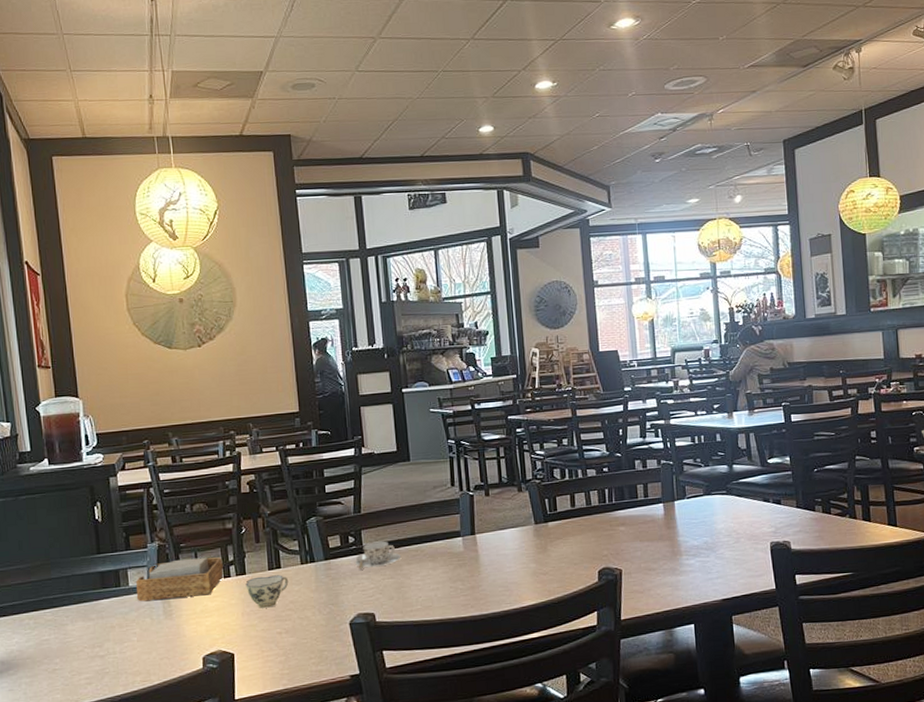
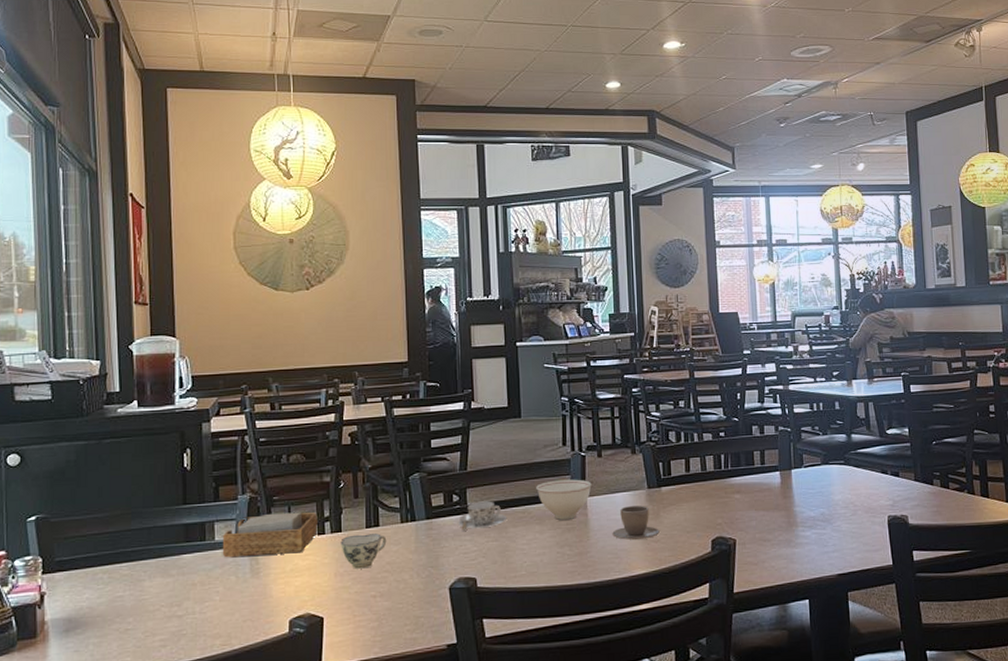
bowl: none [427,517,481,557] -> present [536,479,592,520]
teacup: none [502,540,548,574] -> present [612,506,660,540]

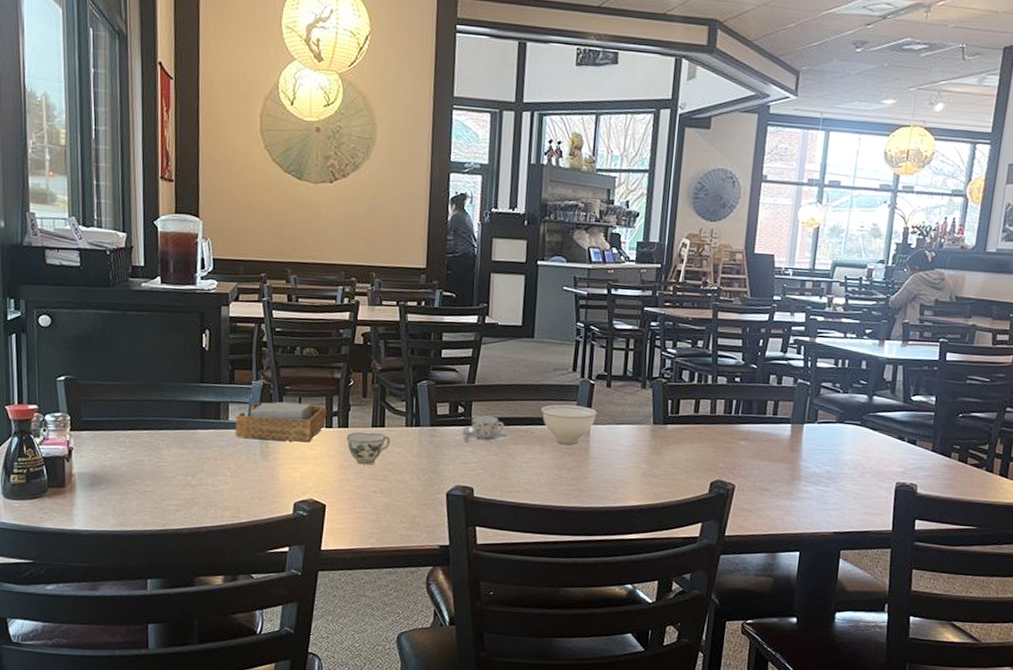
teacup: present [612,506,660,540] -> none [611,439,659,473]

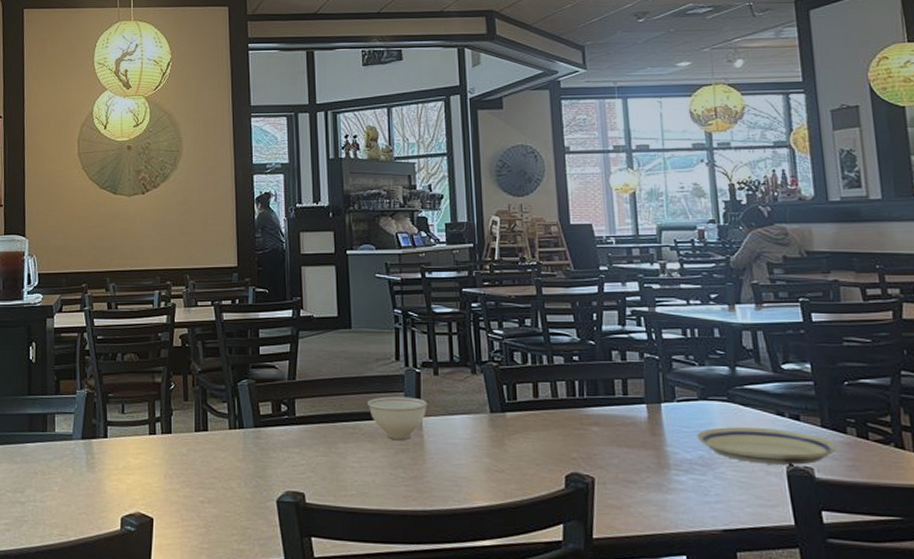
napkin holder: present [235,401,327,443] -> none [61,410,149,451]
teacup: present [346,432,391,465] -> none [170,437,215,473]
teacup: present [460,415,510,442] -> none [285,413,337,443]
plate: none [828,447,940,482] -> present [697,427,837,465]

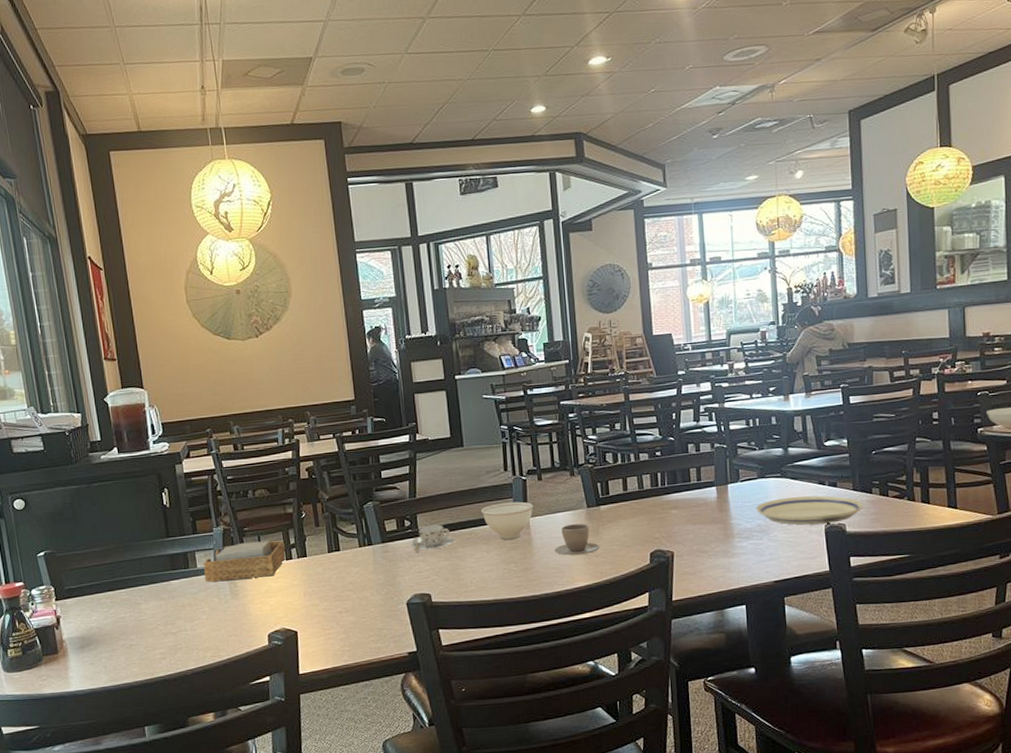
napkin holder: none [61,410,149,451] -> present [203,540,286,583]
teacup: none [285,413,337,443] -> present [410,524,456,552]
teacup: none [450,430,504,468] -> present [554,523,600,556]

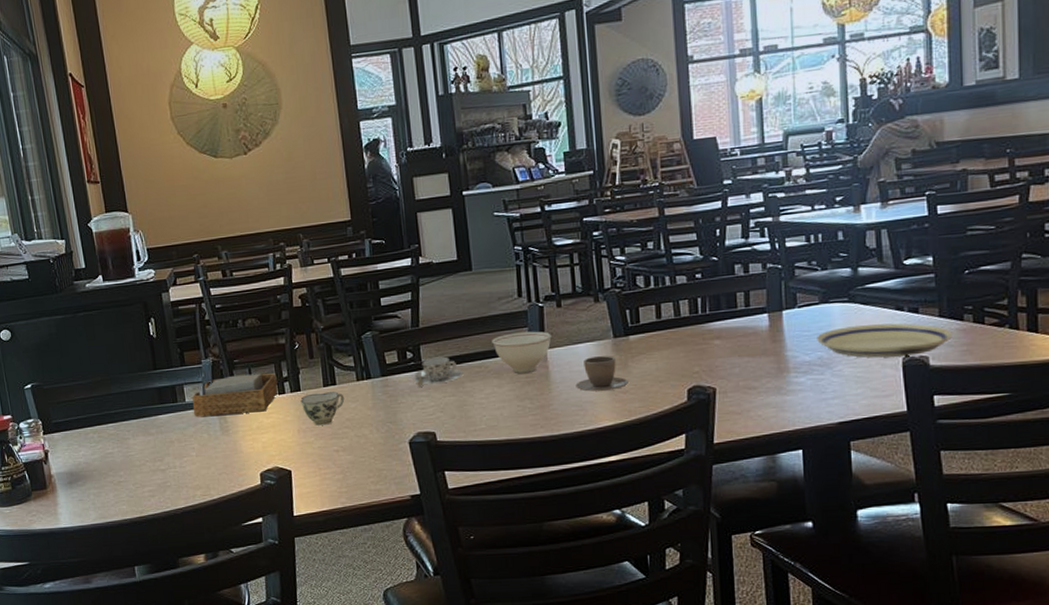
teacup: none [307,557,348,589] -> present [300,391,345,426]

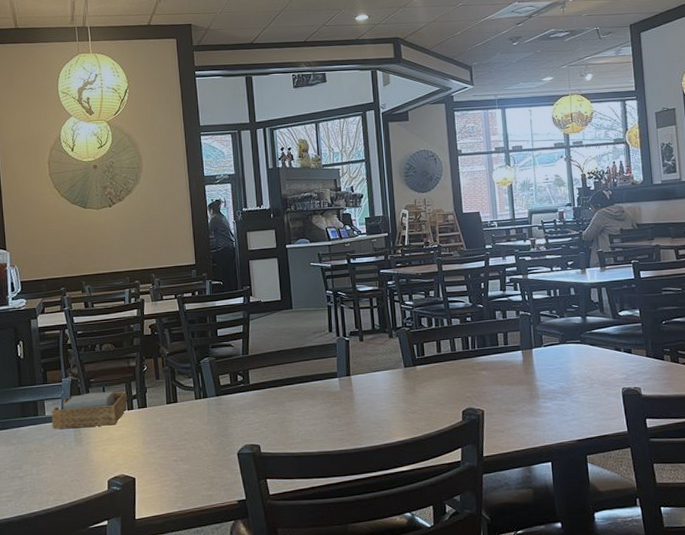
teacup: present [300,391,345,426] -> none [146,408,184,438]
teacup: present [413,356,464,387] -> none [242,380,284,405]
bowl: present [492,331,552,373] -> none [308,360,355,395]
teacup: present [575,356,628,392] -> none [374,382,416,412]
plate: present [817,323,952,358] -> none [558,361,657,388]

